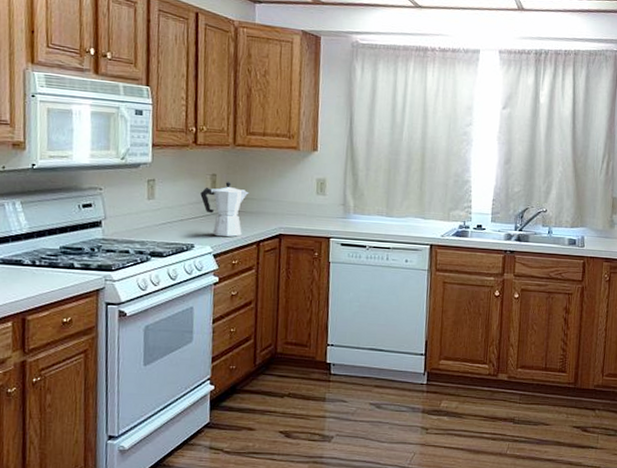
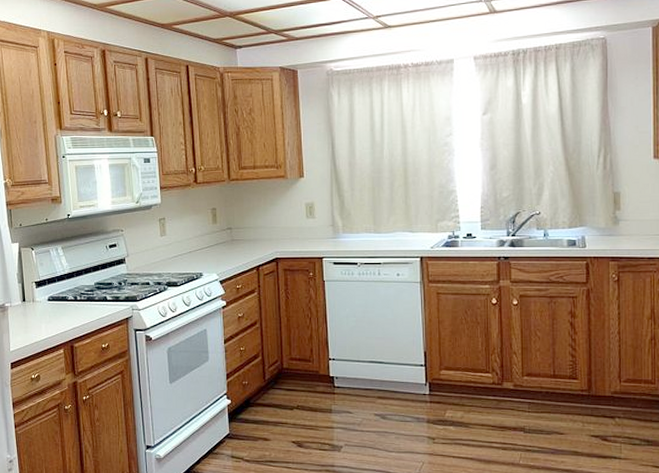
moka pot: present [200,182,249,237] -> none [204,214,246,265]

